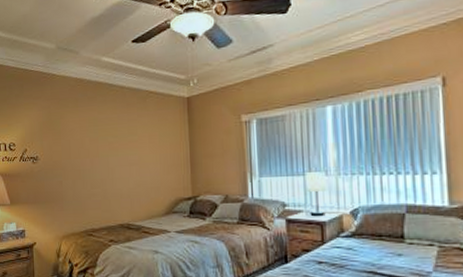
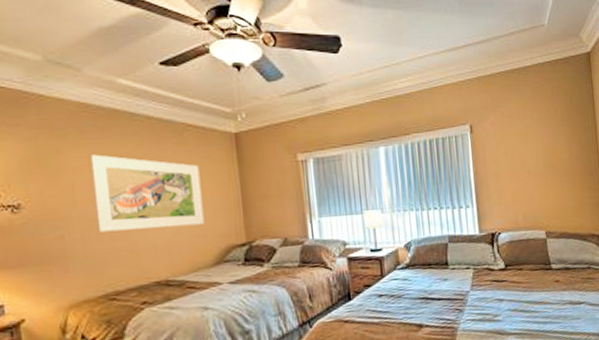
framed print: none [81,118,159,181] -> present [90,154,205,233]

